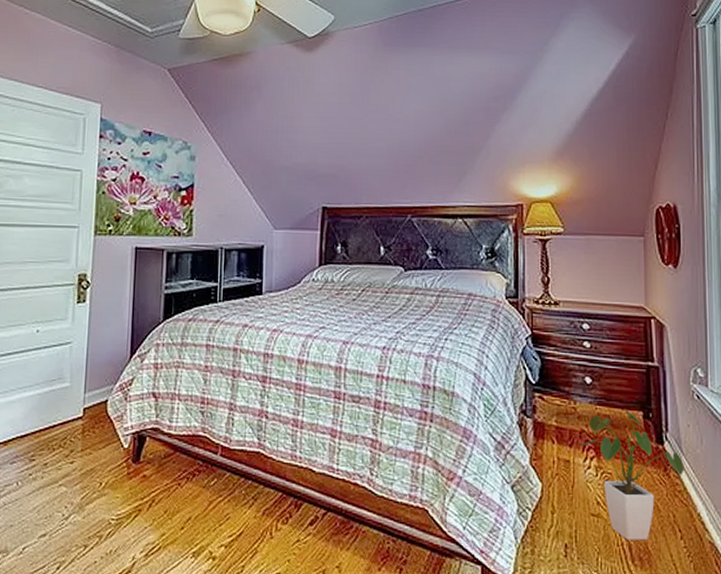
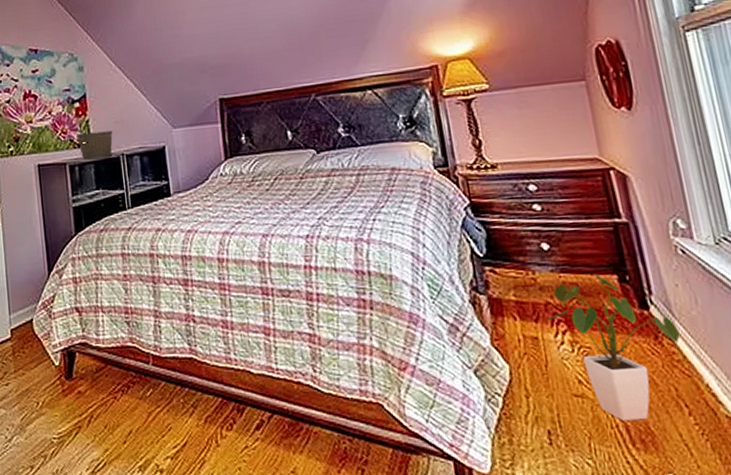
basket: none [179,222,215,250] -> present [77,130,113,160]

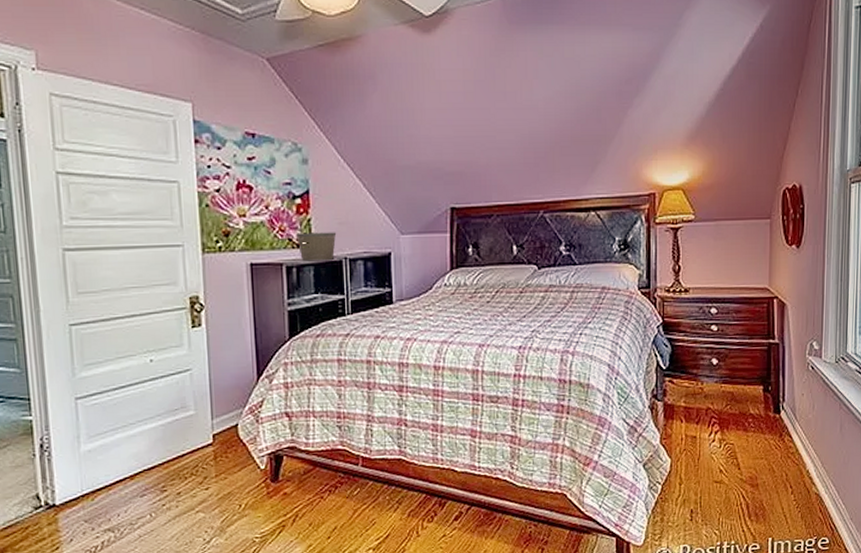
house plant: present [548,273,680,421] -> none [706,384,797,500]

